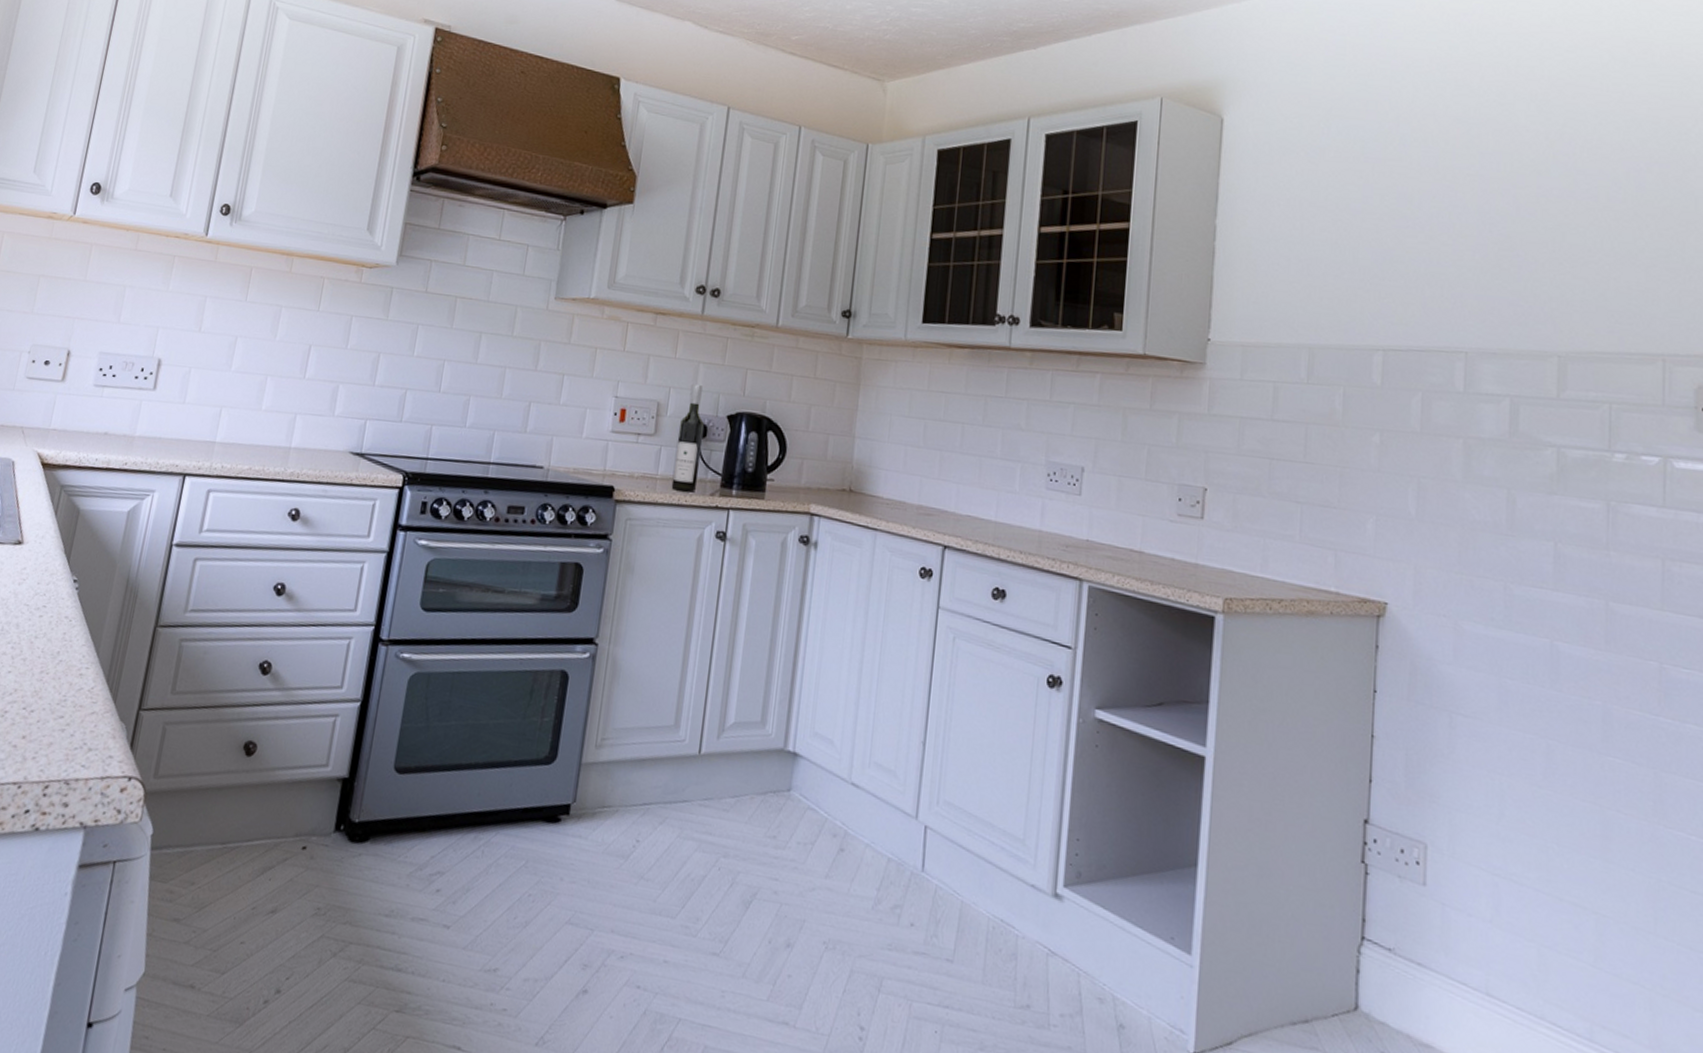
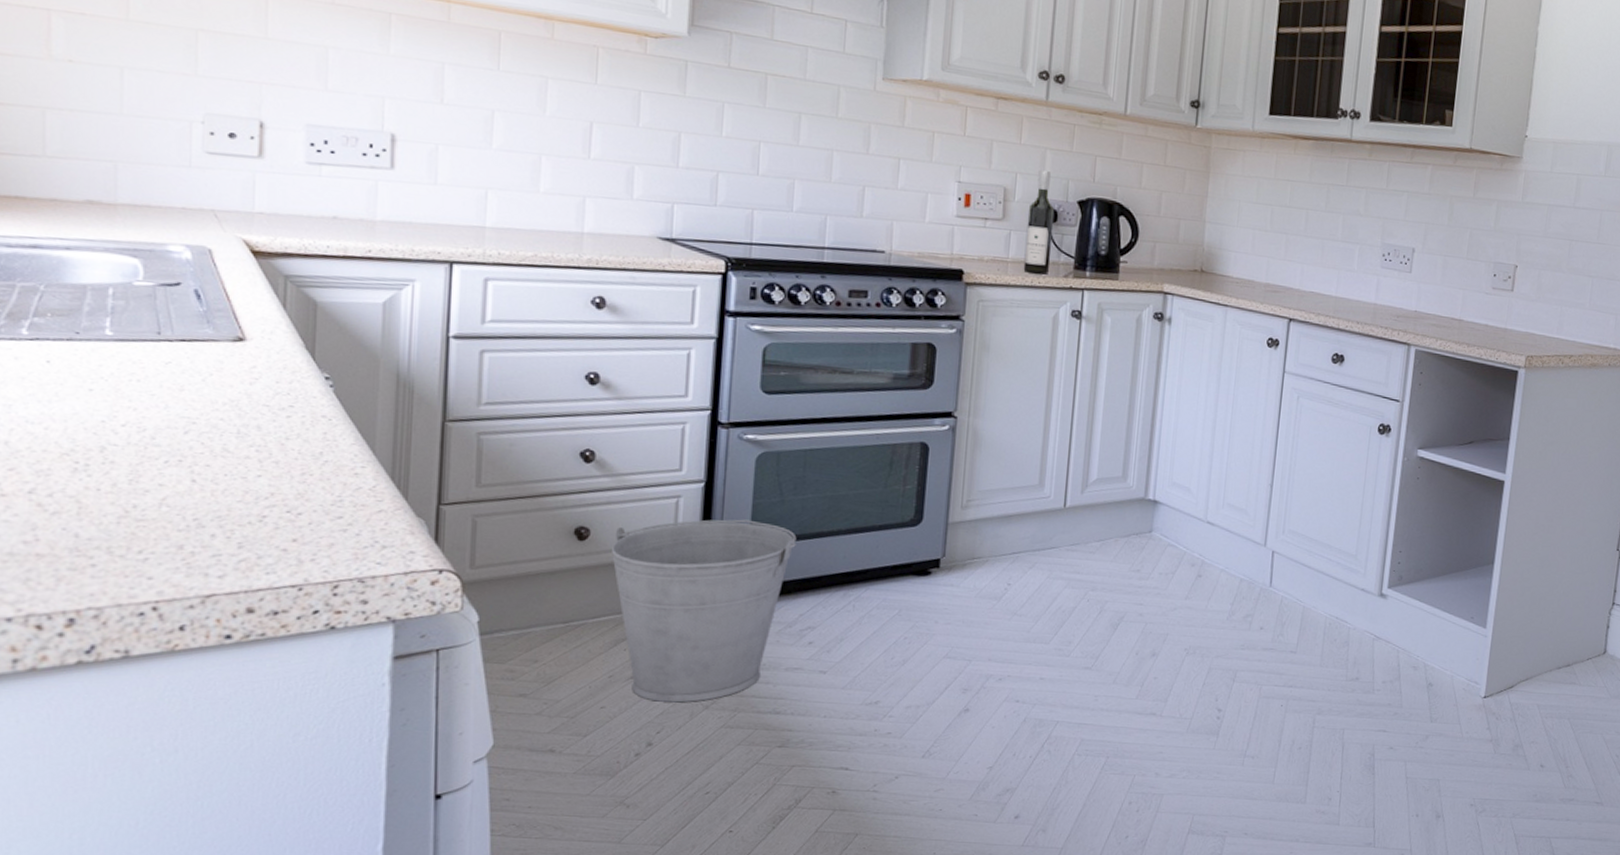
bucket: none [270,742,437,947] -> present [611,519,797,703]

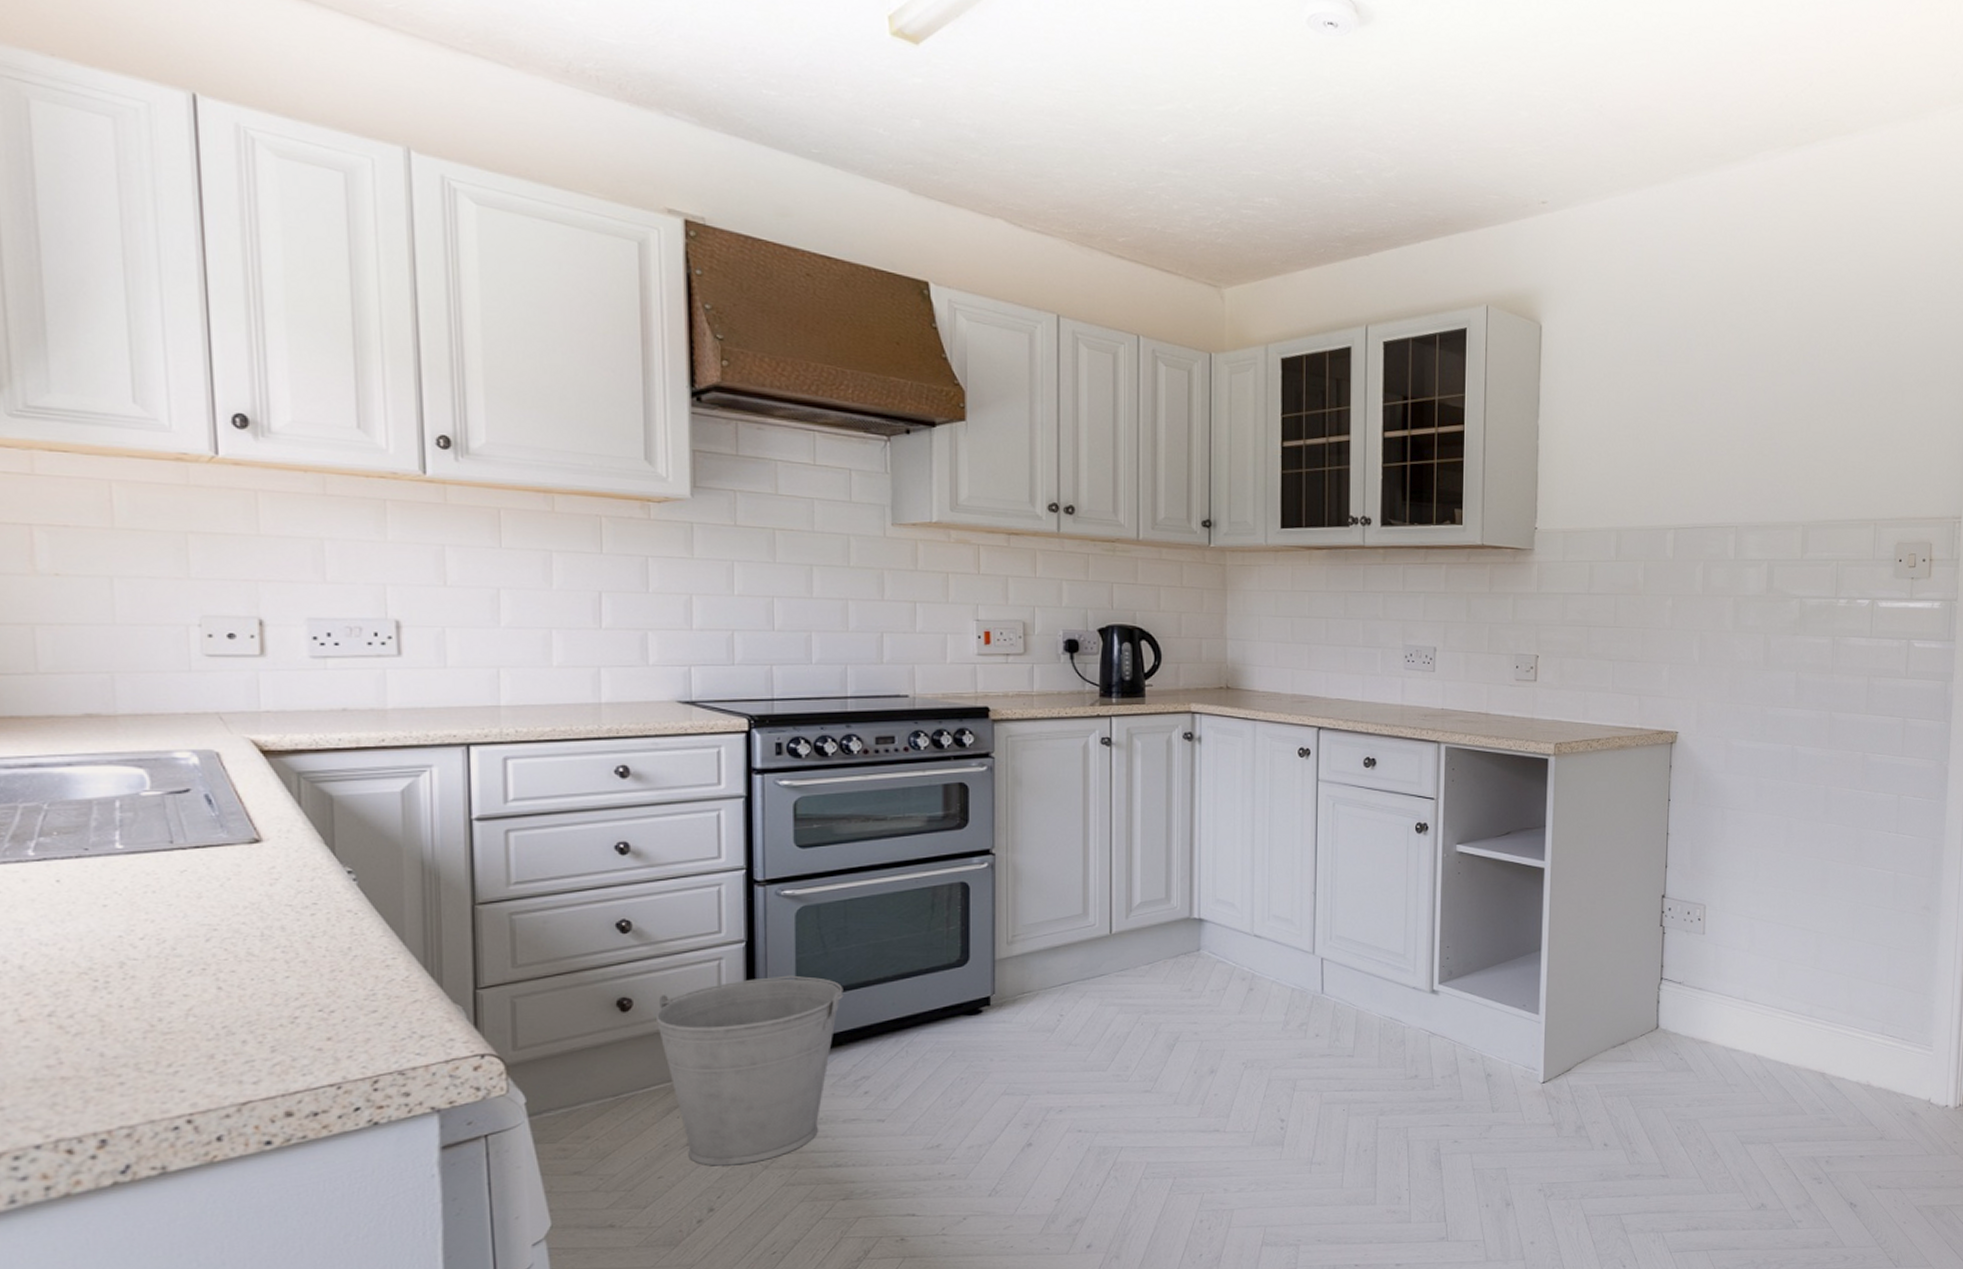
bottle: present [1023,170,1055,275] -> none [1049,602,1076,705]

